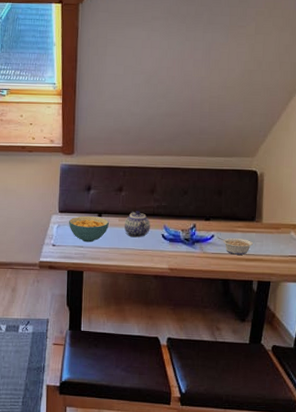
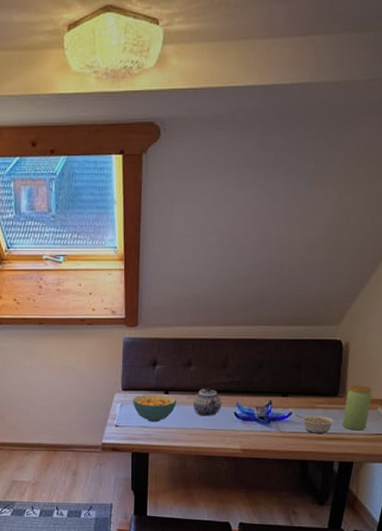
jar: none [260,211,285,253] -> present [343,385,372,431]

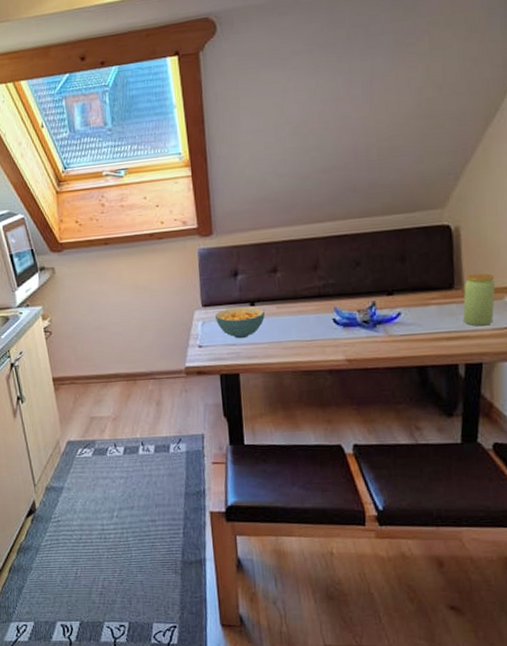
teapot: present [192,387,222,416] -> none [283,293,317,327]
legume: present [296,414,336,434] -> none [406,312,455,334]

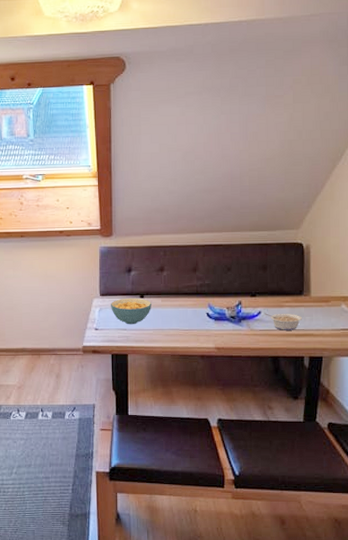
legume: none [406,312,455,334] -> present [265,313,303,330]
jar: present [463,273,495,326] -> none [310,283,335,327]

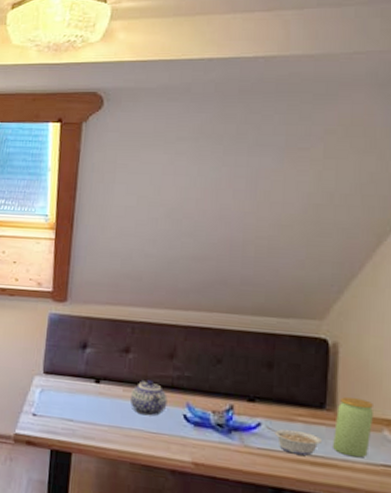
cereal bowl: present [111,298,151,325] -> none [55,380,109,416]
teapot: none [167,290,194,318] -> present [129,379,168,416]
jar: none [310,283,335,327] -> present [333,397,373,458]

